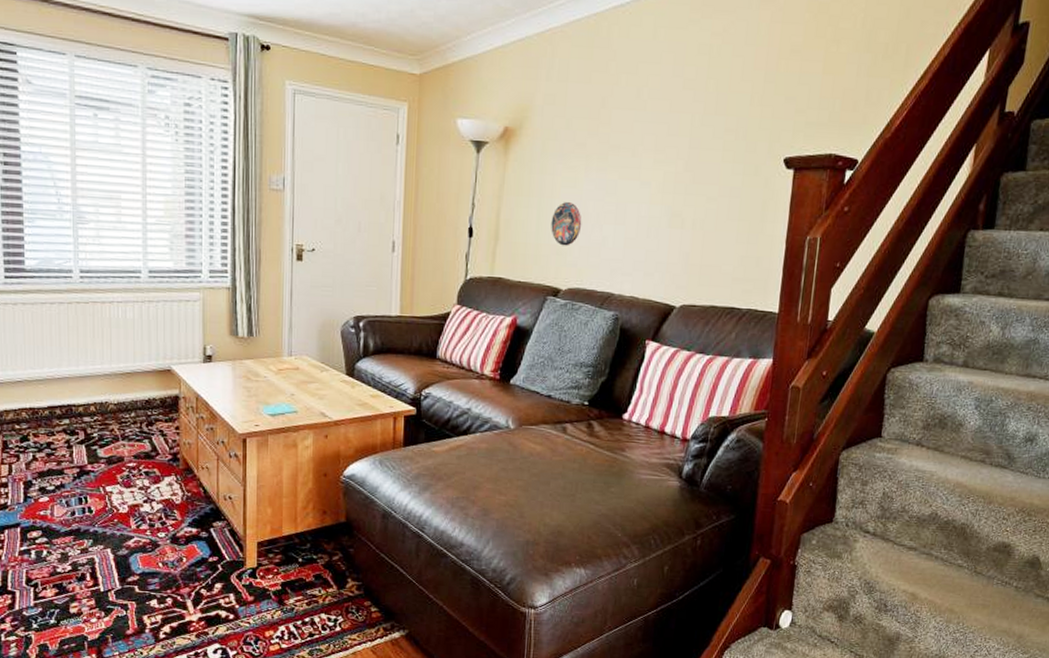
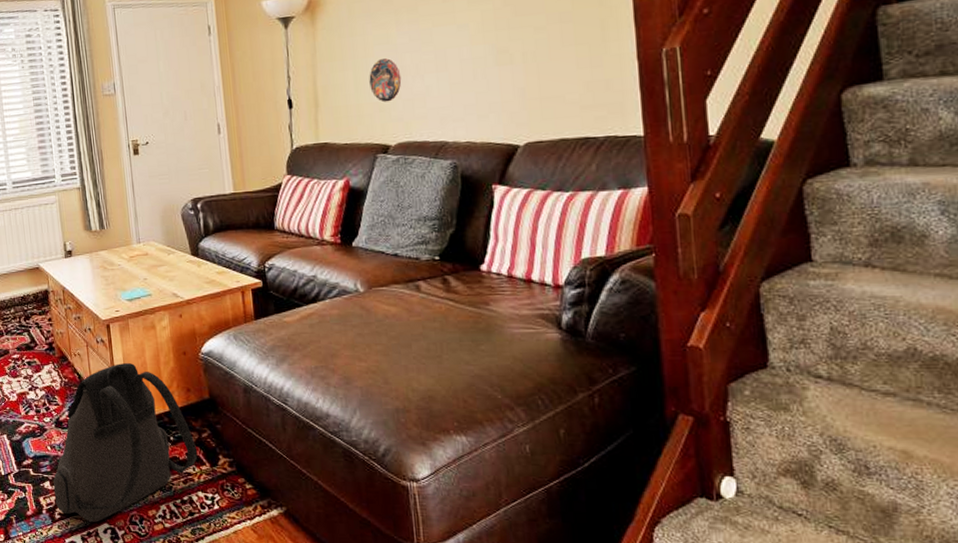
backpack: none [161,480,326,643] -> present [53,362,198,523]

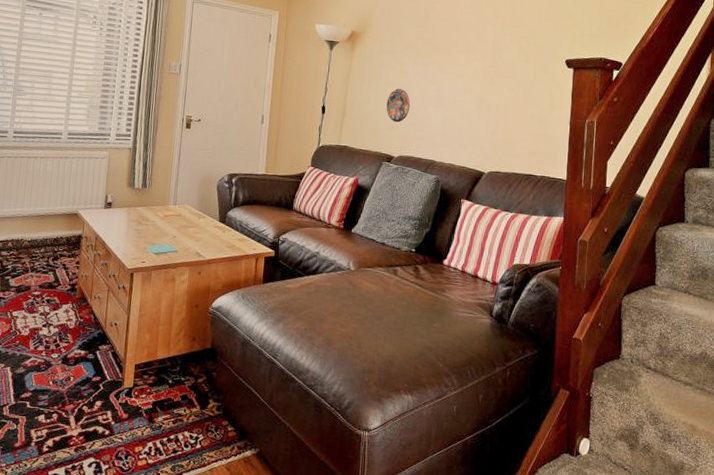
backpack: present [53,362,198,523] -> none [46,309,192,457]

